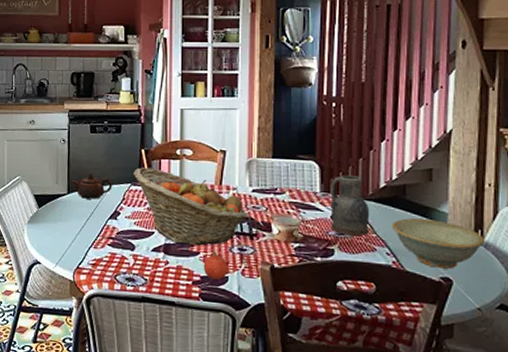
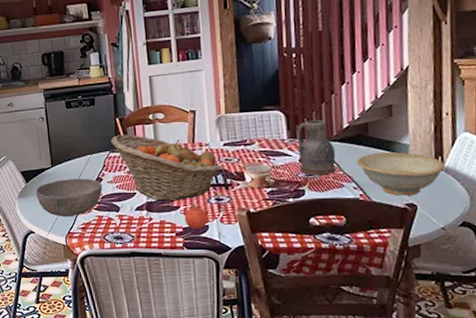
bowl: none [47,208,119,250] -> present [35,178,103,217]
teapot: present [71,172,112,199] -> none [53,145,93,170]

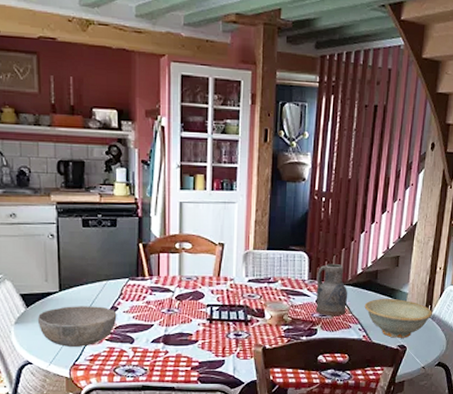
fruit basket: present [110,134,222,201] -> none [130,262,244,334]
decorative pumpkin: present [184,202,208,229] -> none [201,337,225,363]

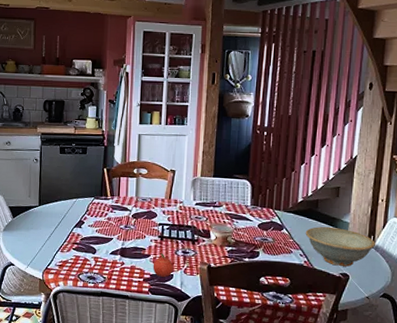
bowl: present [37,306,117,347] -> none [20,218,83,254]
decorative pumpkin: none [201,337,225,363] -> present [153,252,174,277]
pitcher: present [315,263,348,317] -> none [257,191,289,241]

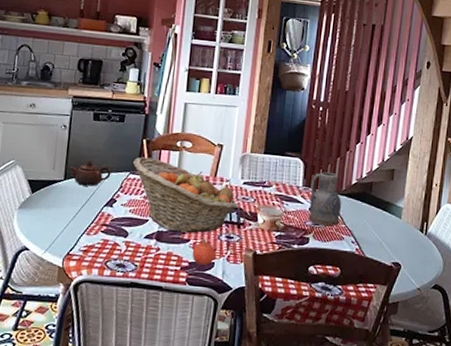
teapot: none [42,188,78,211] -> present [68,159,111,187]
fruit basket: none [96,184,192,250] -> present [132,157,238,234]
pitcher: none [257,191,289,241] -> present [308,171,342,227]
dish: present [305,227,375,267] -> none [358,211,428,255]

